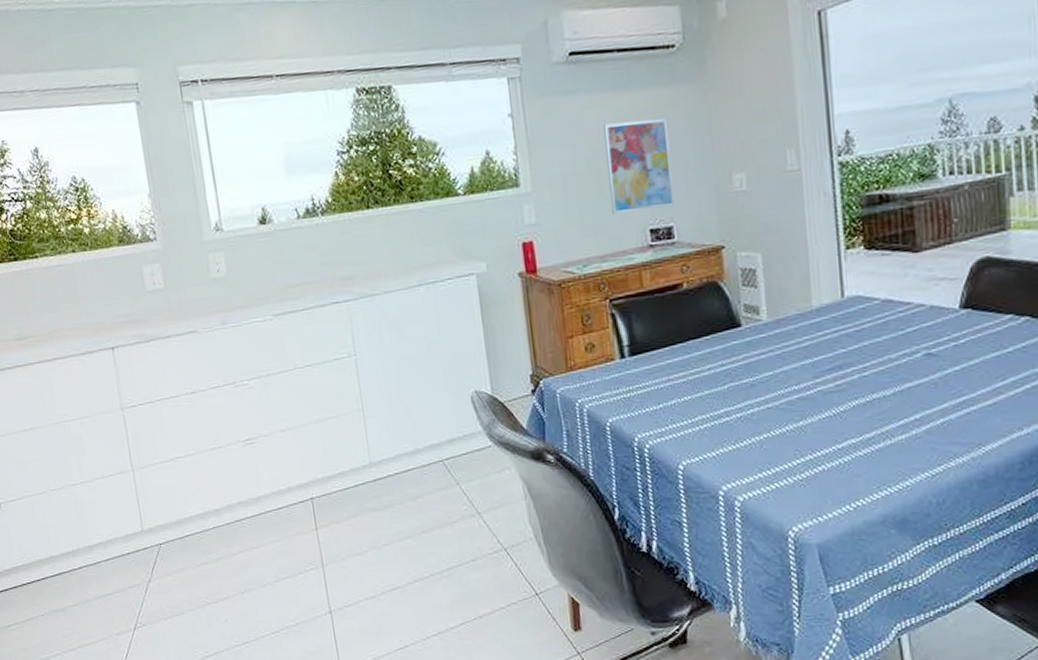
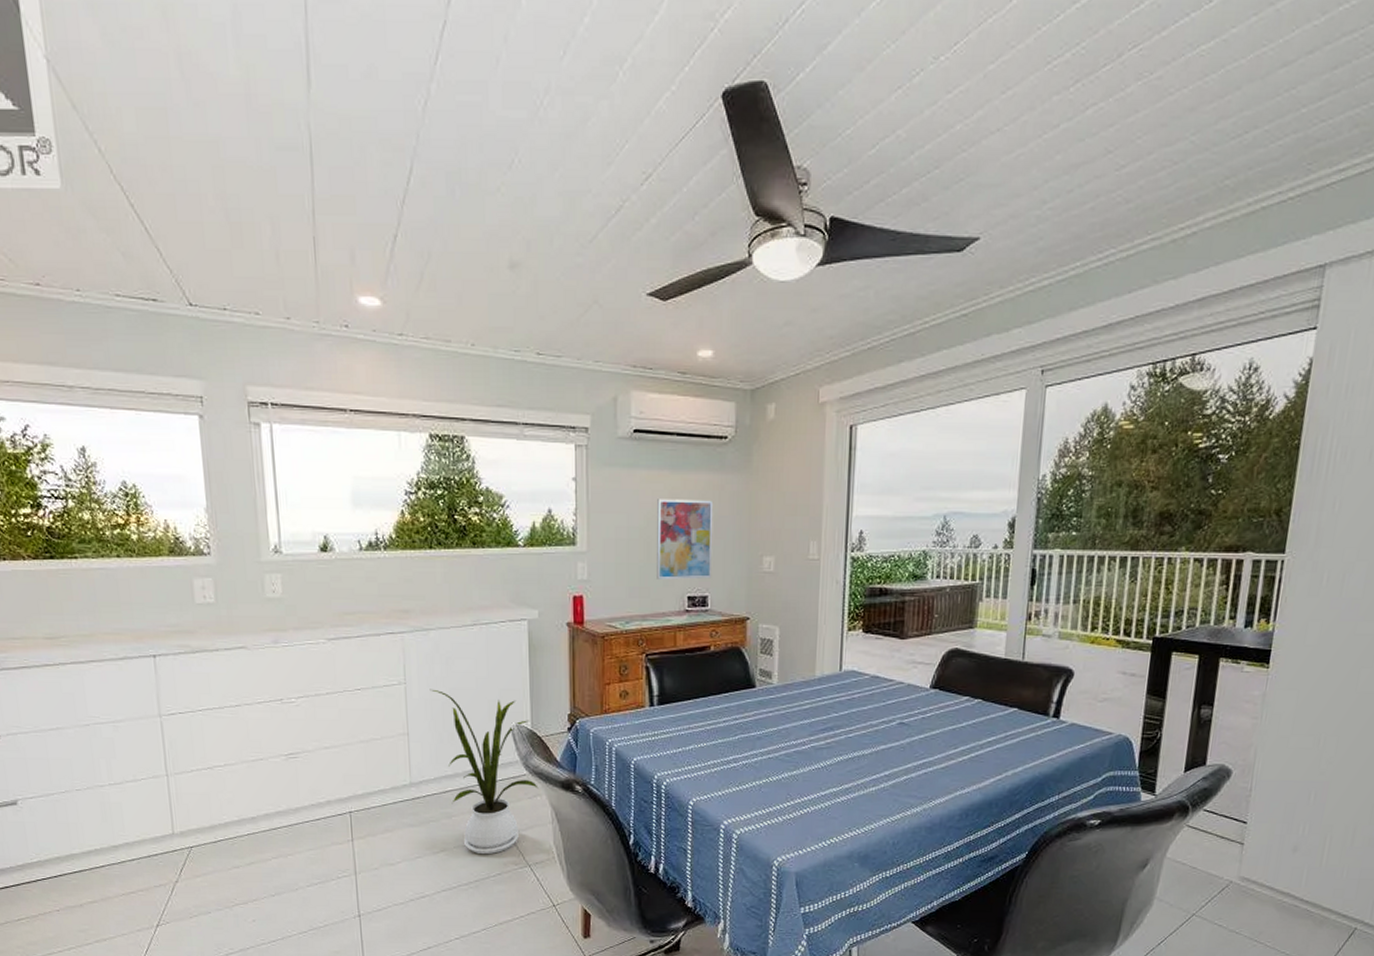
house plant: none [380,359,506,539] -> present [429,689,539,855]

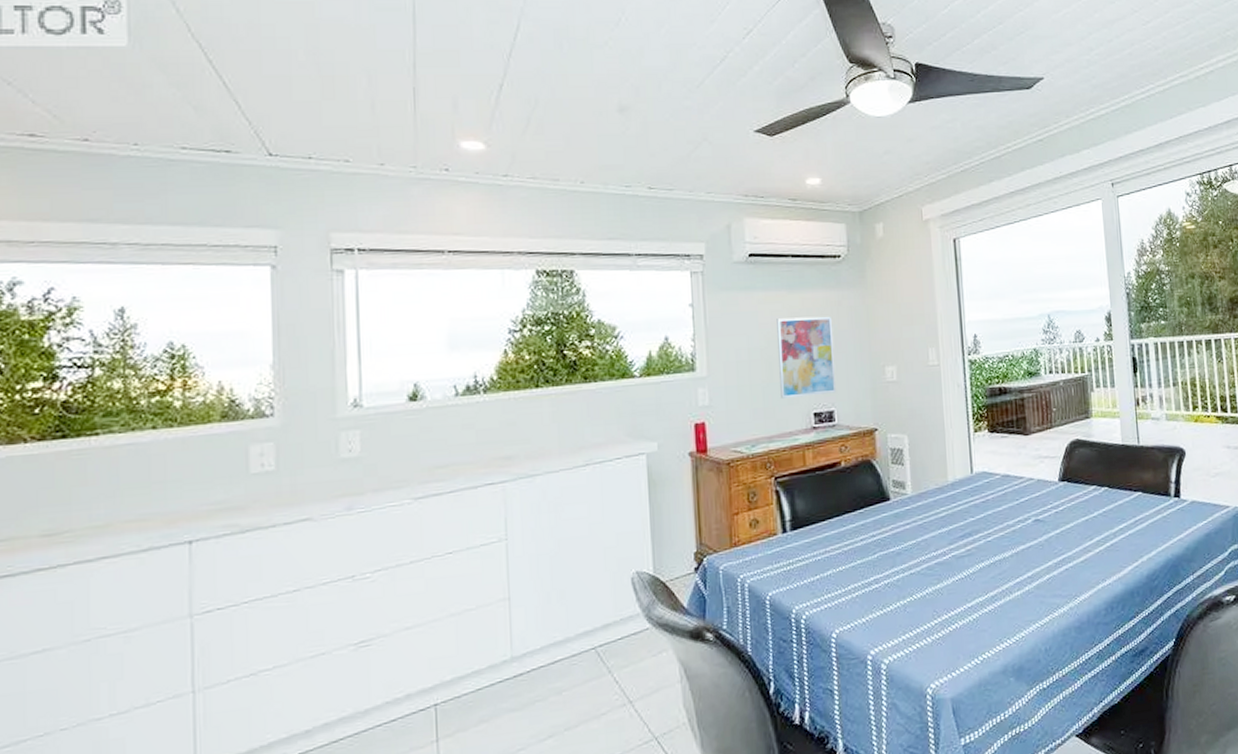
house plant: present [429,689,539,855] -> none [535,542,664,734]

